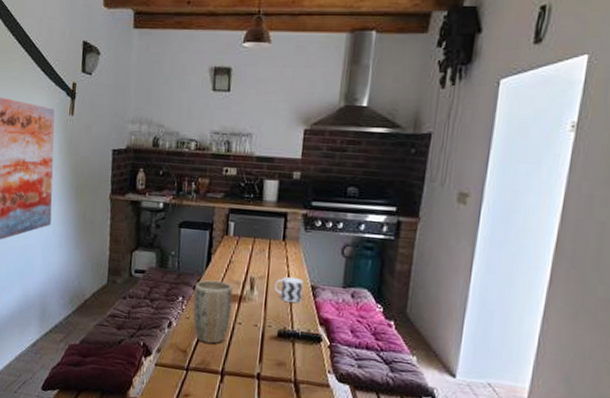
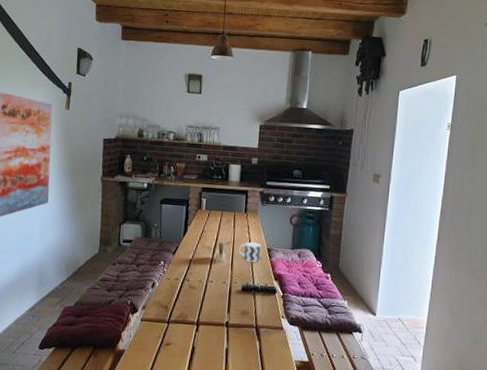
plant pot: present [192,280,233,344] -> none [172,246,206,300]

